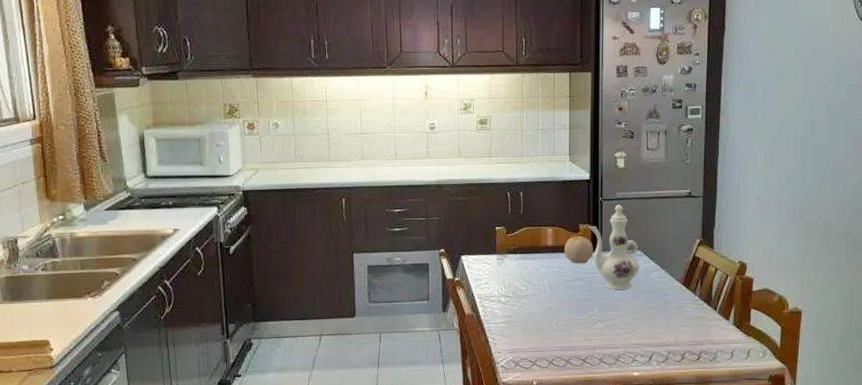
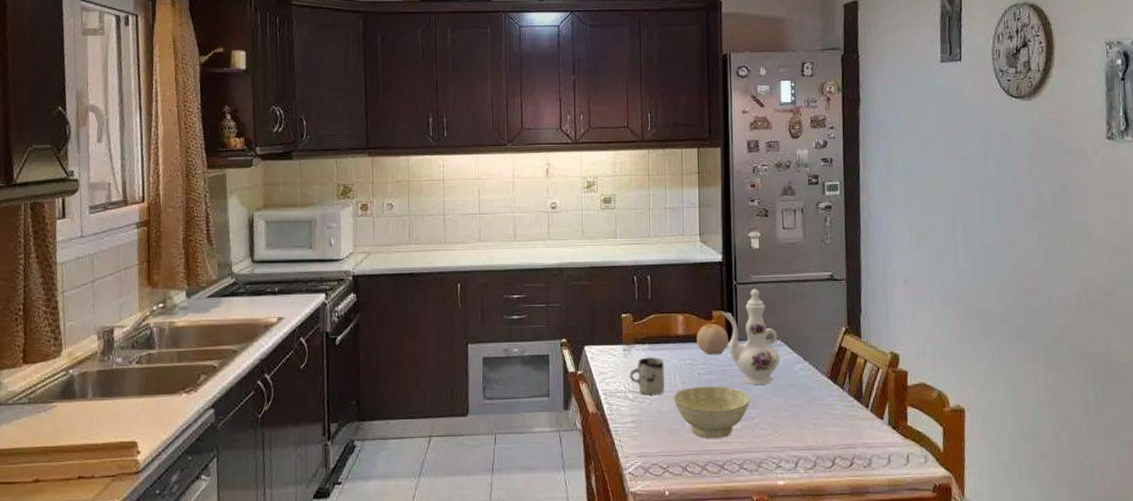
cup: none [503,266,534,299] -> present [630,357,664,395]
bowl: none [542,291,611,336] -> present [673,386,750,438]

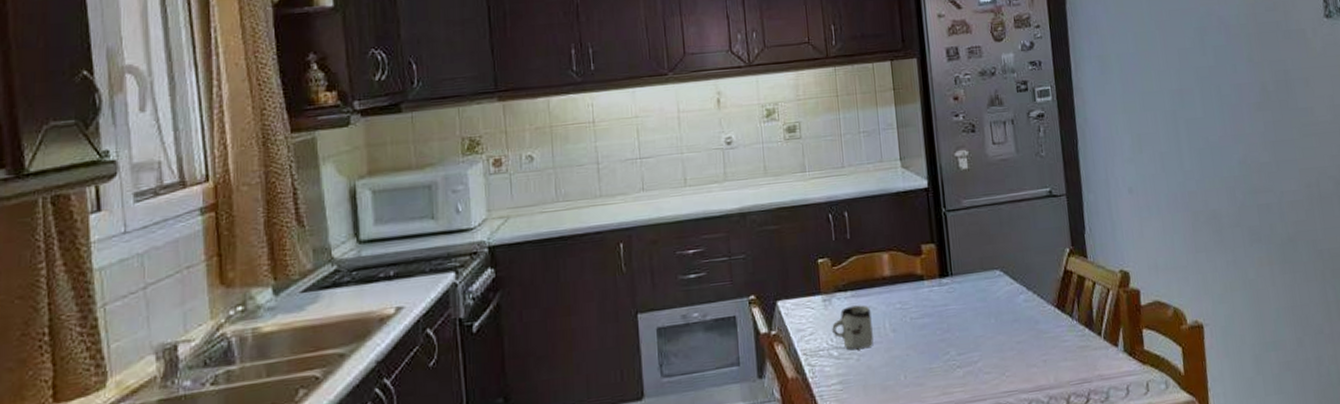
bowl: present [673,386,750,438] -> none [884,329,971,392]
fruit: present [697,324,729,355] -> none [905,259,942,296]
ewer: present [722,289,780,384] -> none [932,215,1001,324]

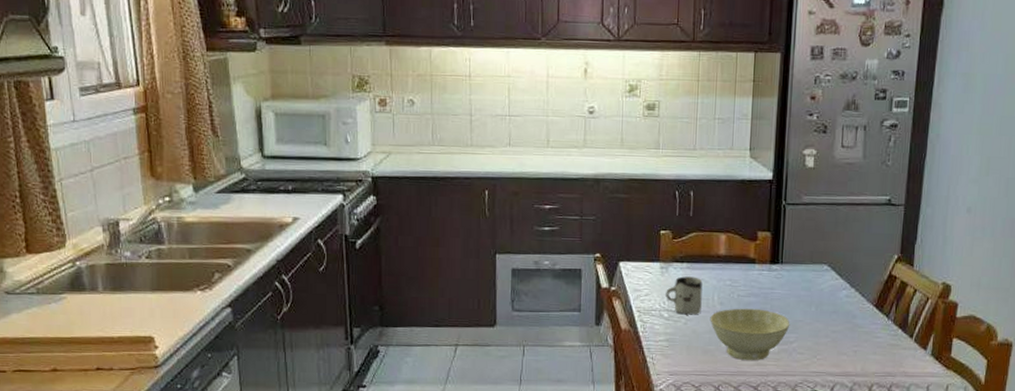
bowl: none [884,329,971,392] -> present [710,308,790,360]

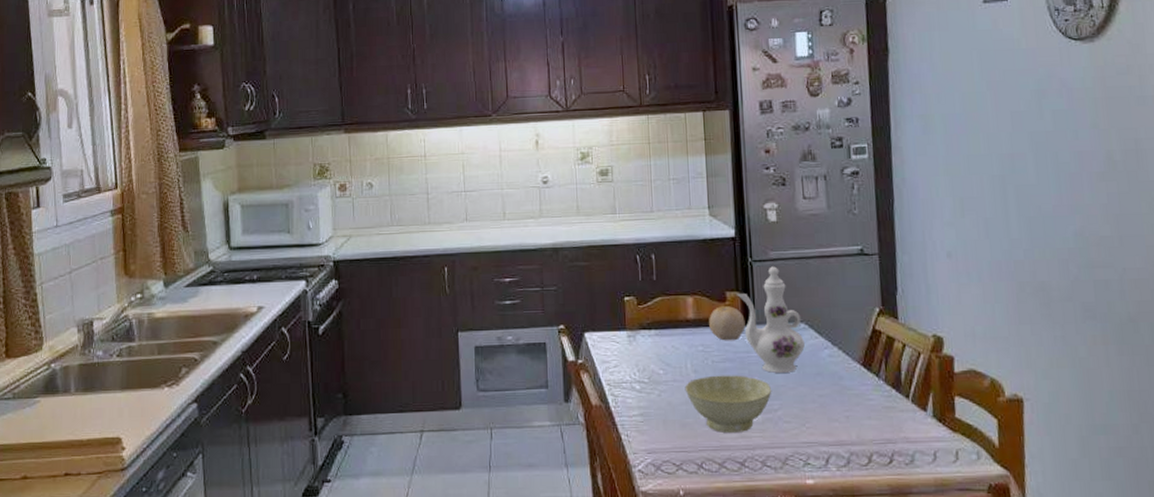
cup: present [666,276,703,315] -> none [635,344,675,386]
fruit: none [738,245,773,278] -> present [709,306,746,341]
ewer: none [768,210,825,309] -> present [737,266,805,373]

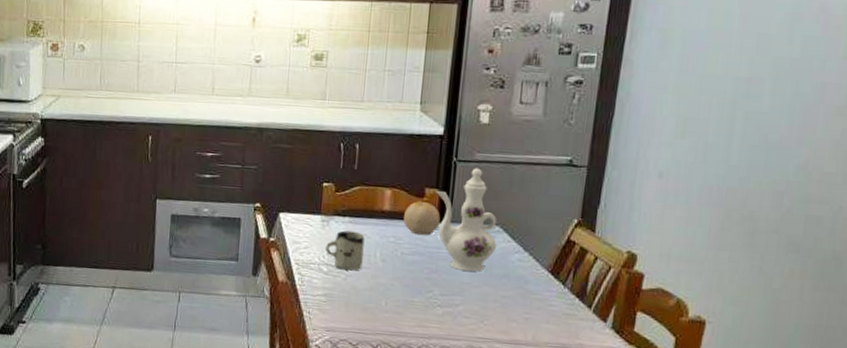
cup: none [635,344,675,386] -> present [325,230,365,271]
bowl: present [684,375,772,432] -> none [370,266,457,322]

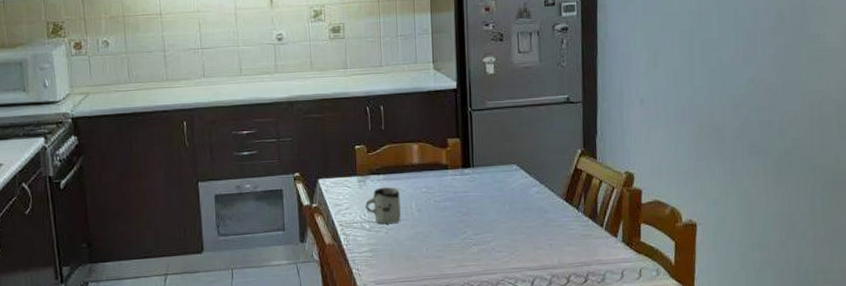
fruit: present [403,201,441,236] -> none [432,151,464,183]
ewer: present [436,168,497,272] -> none [457,115,516,209]

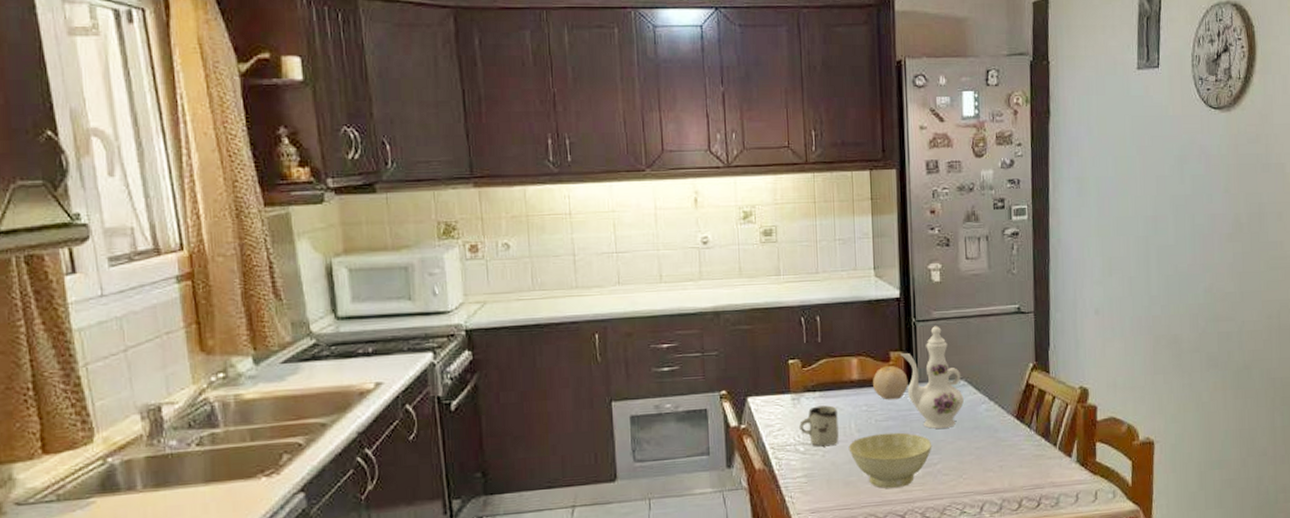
bowl: none [409,212,487,263] -> present [848,432,932,488]
fruit: none [432,151,464,183] -> present [873,366,908,400]
ewer: none [457,115,516,209] -> present [900,326,964,429]

